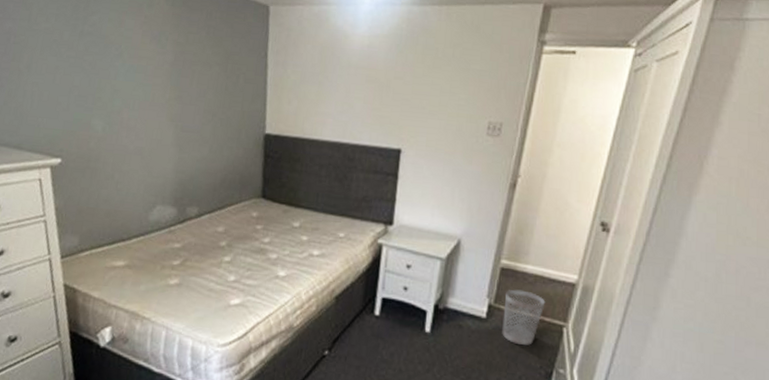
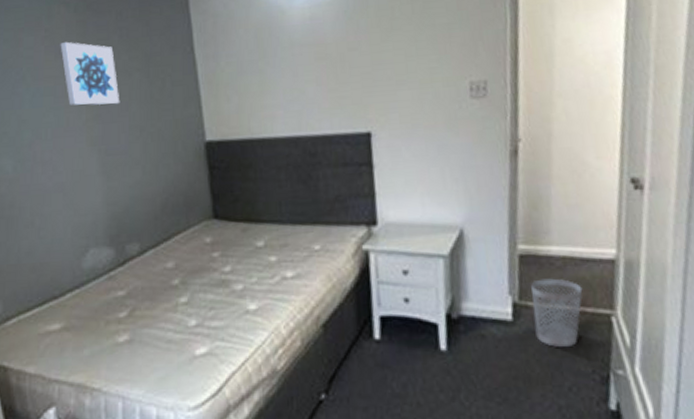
wall art: none [155,29,200,90] -> present [60,41,120,106]

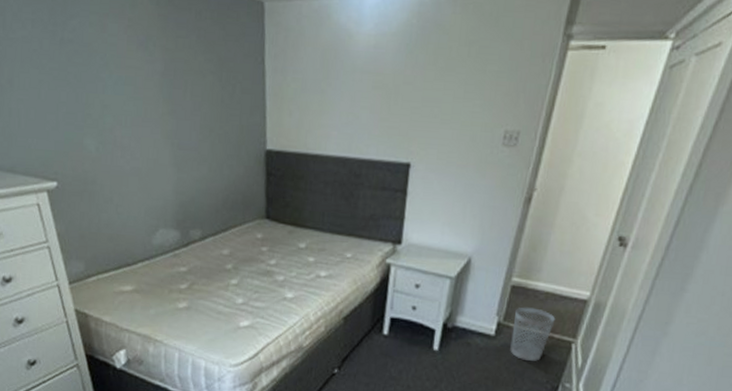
wall art: present [60,41,120,106] -> none [142,33,194,103]

